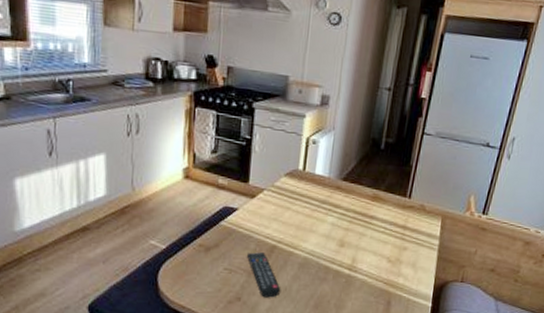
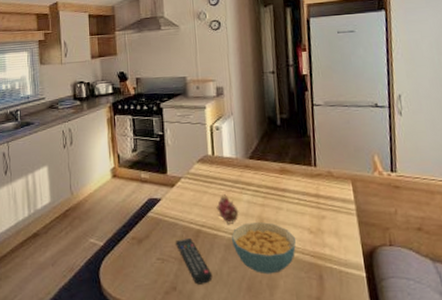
fruit: none [296,213,321,244] -> present [216,194,239,224]
cereal bowl: none [307,244,374,296] -> present [232,221,296,275]

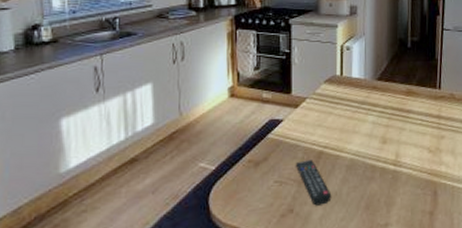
fruit: present [216,194,239,224] -> none [341,115,363,145]
cereal bowl: present [232,221,296,275] -> none [354,142,416,193]

